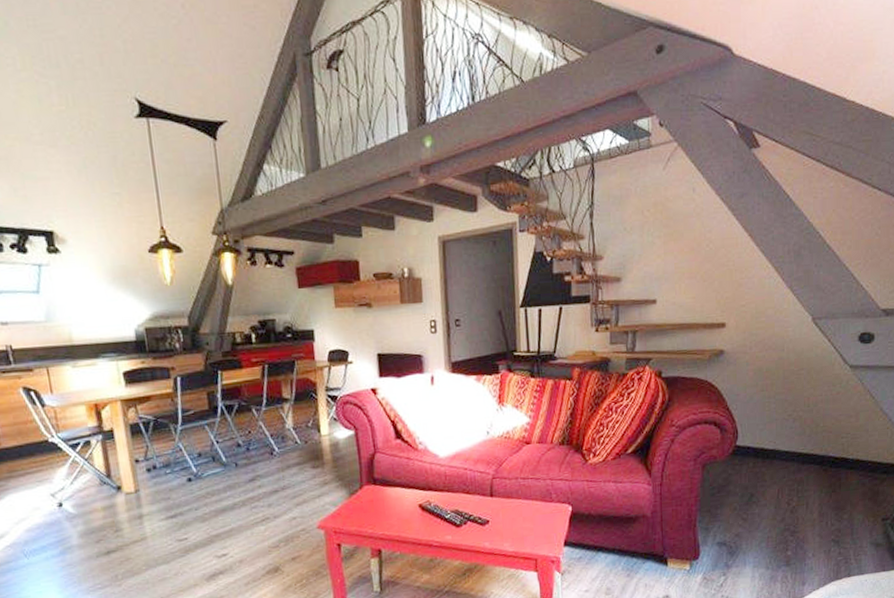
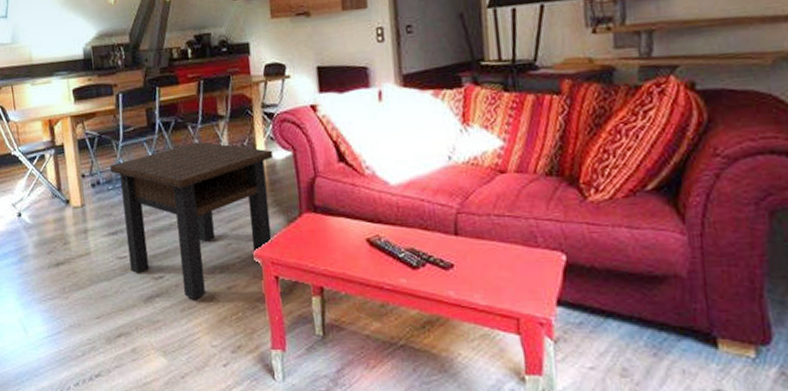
side table: none [168,423,337,573] -> present [110,142,274,300]

